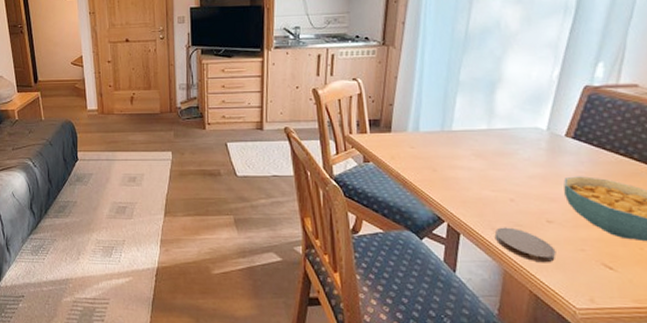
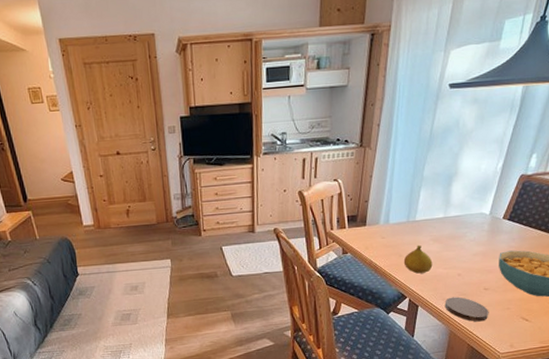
fruit: none [438,159,476,194] -> present [403,244,433,274]

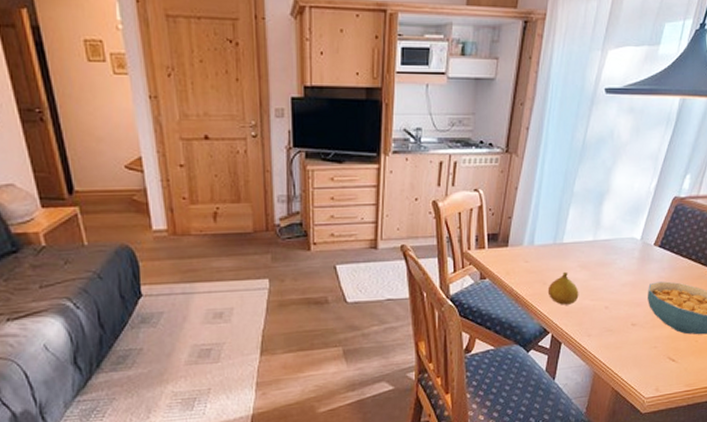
coaster: present [444,296,489,322] -> none [589,333,636,362]

